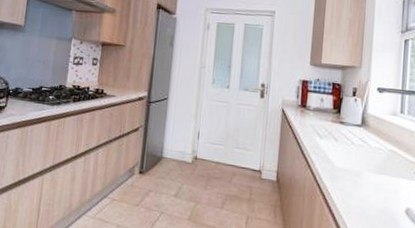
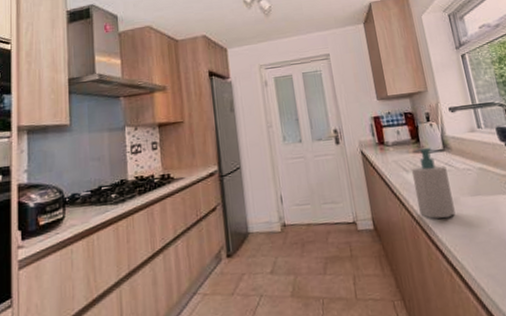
soap bottle: none [322,119,359,188] -> present [411,147,456,219]

